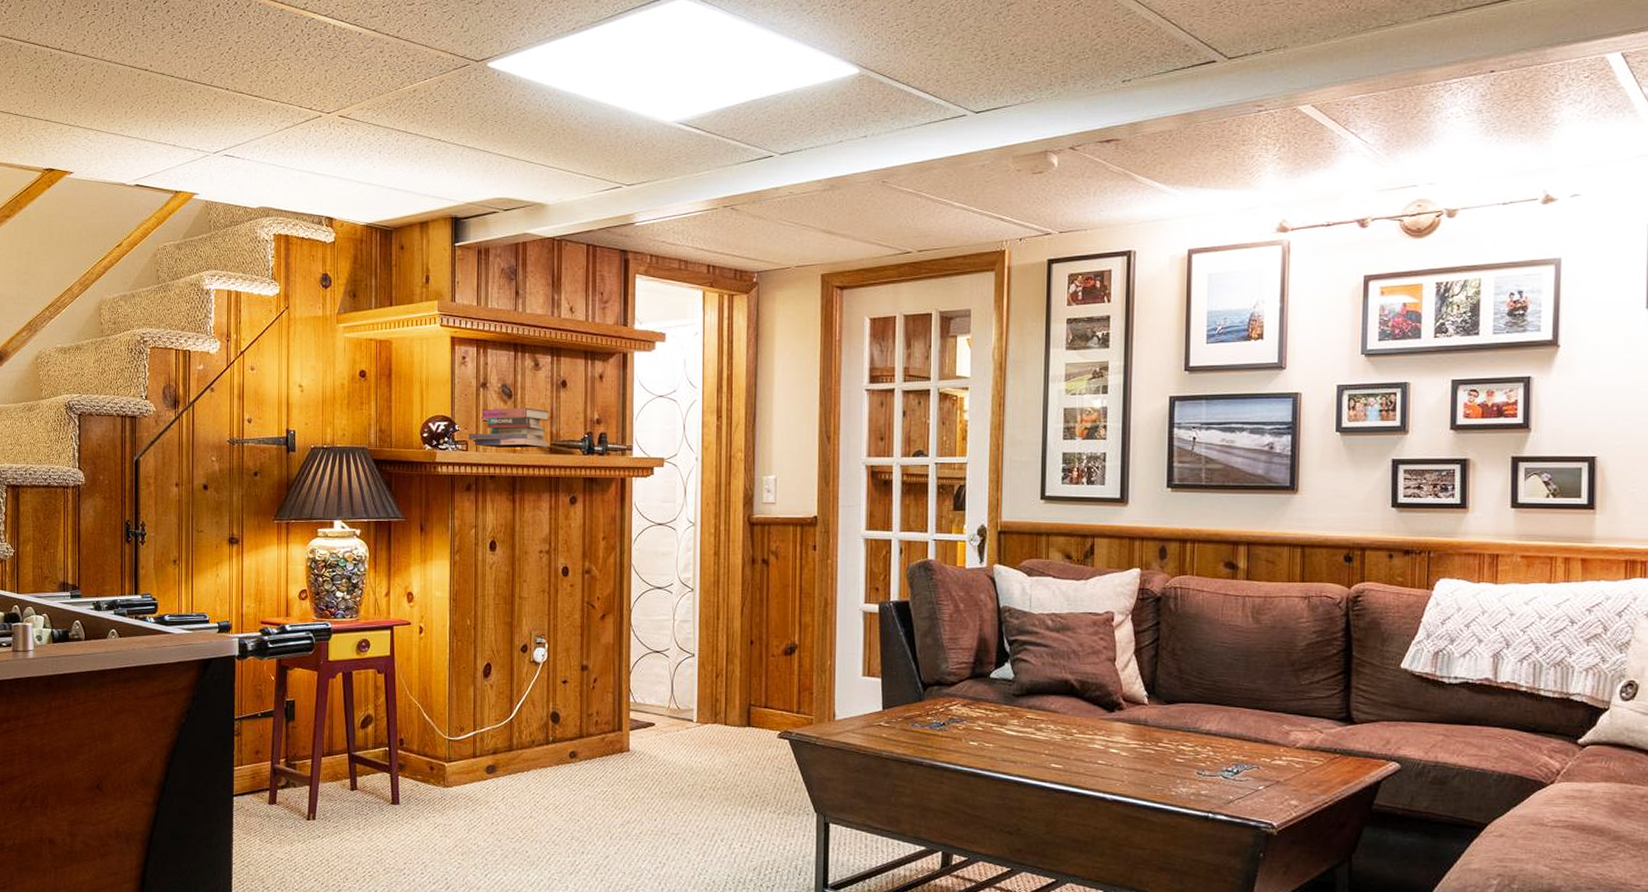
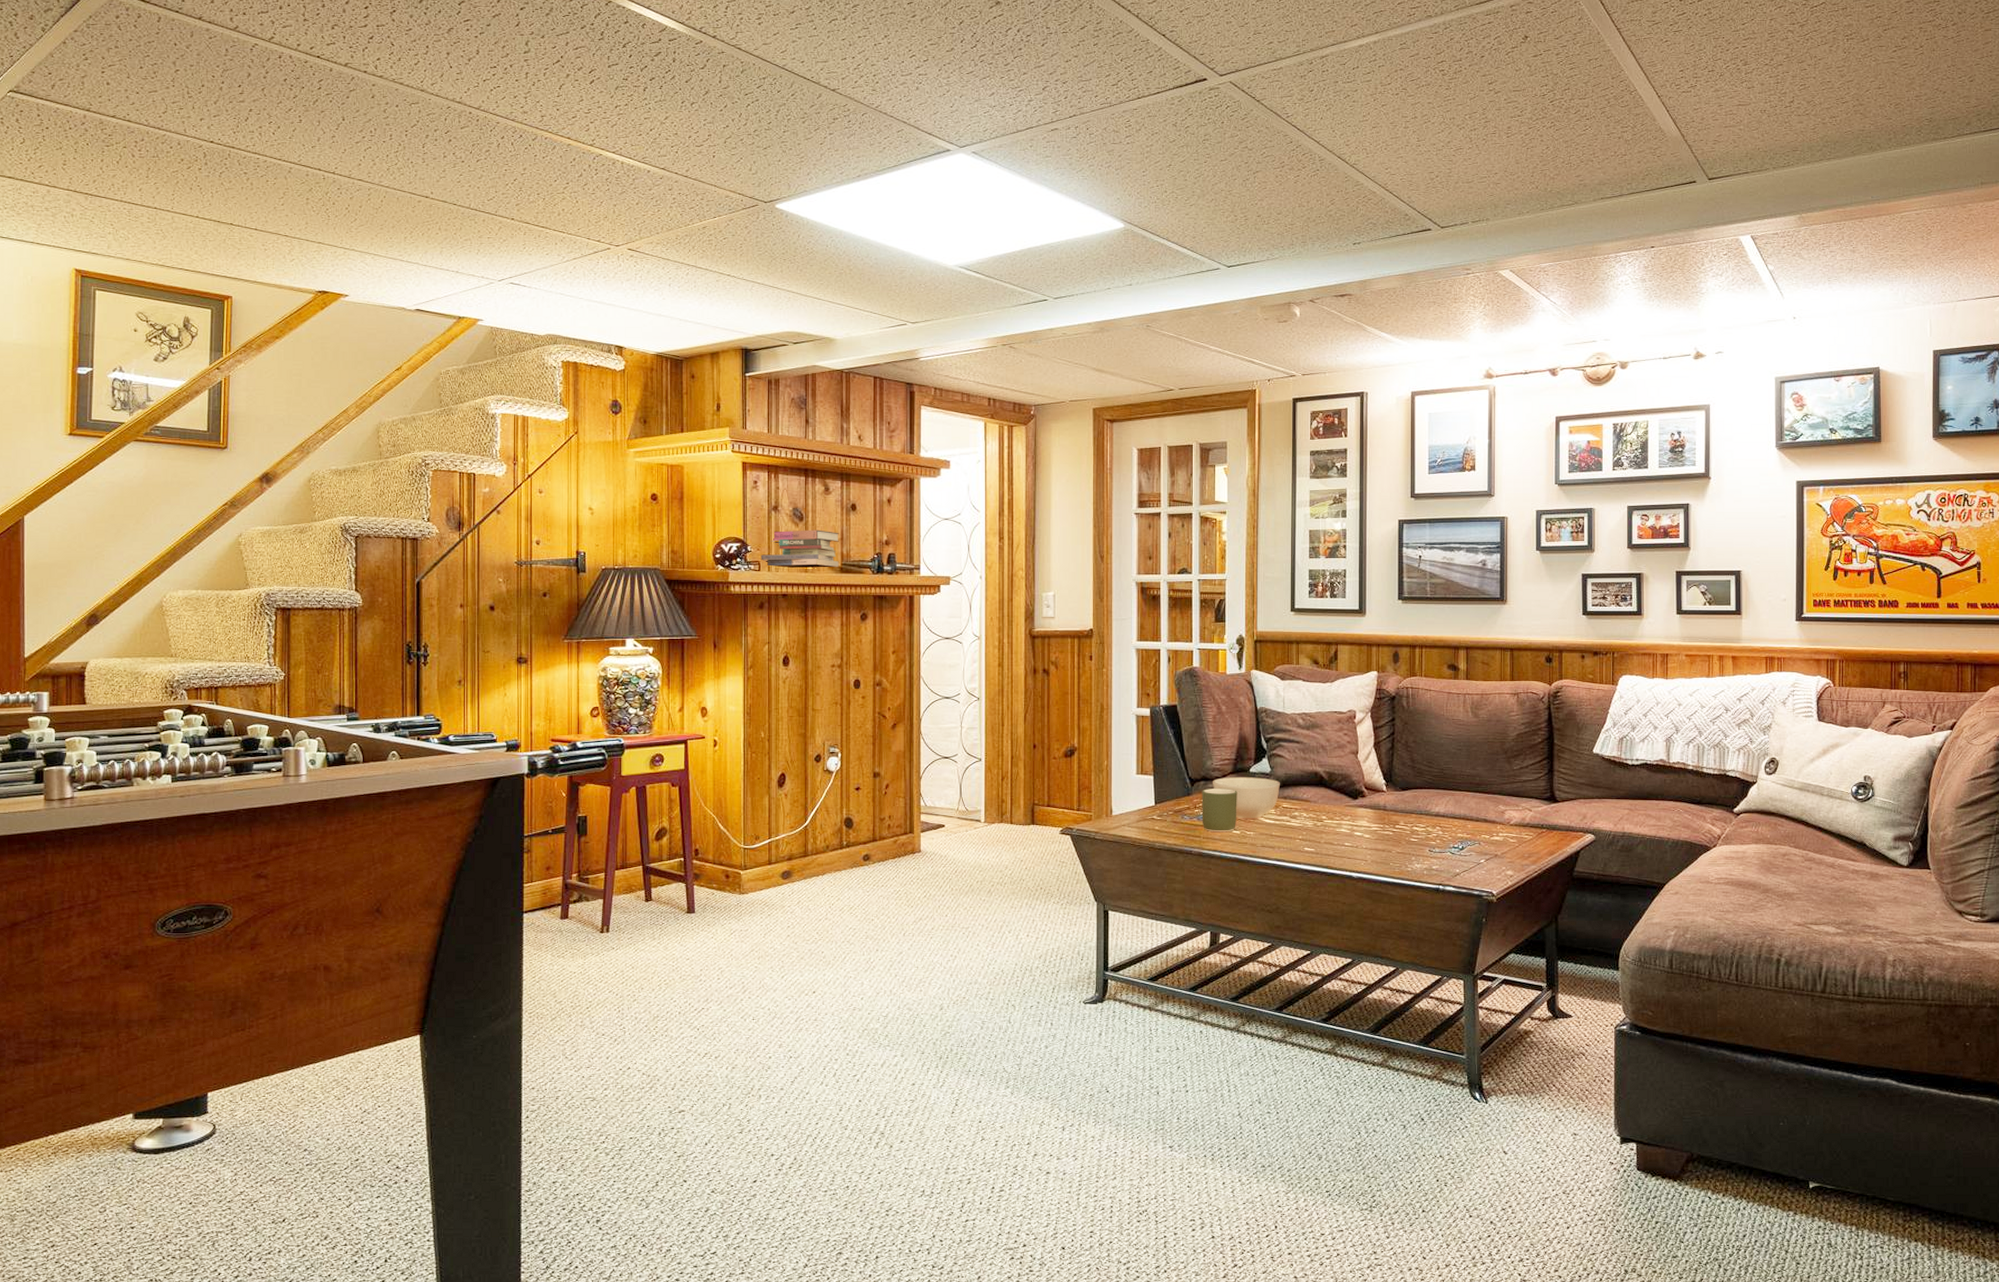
mug: none [934,694,975,744] -> present [1202,789,1237,832]
bowl: none [948,682,1024,731] -> present [1213,776,1280,820]

